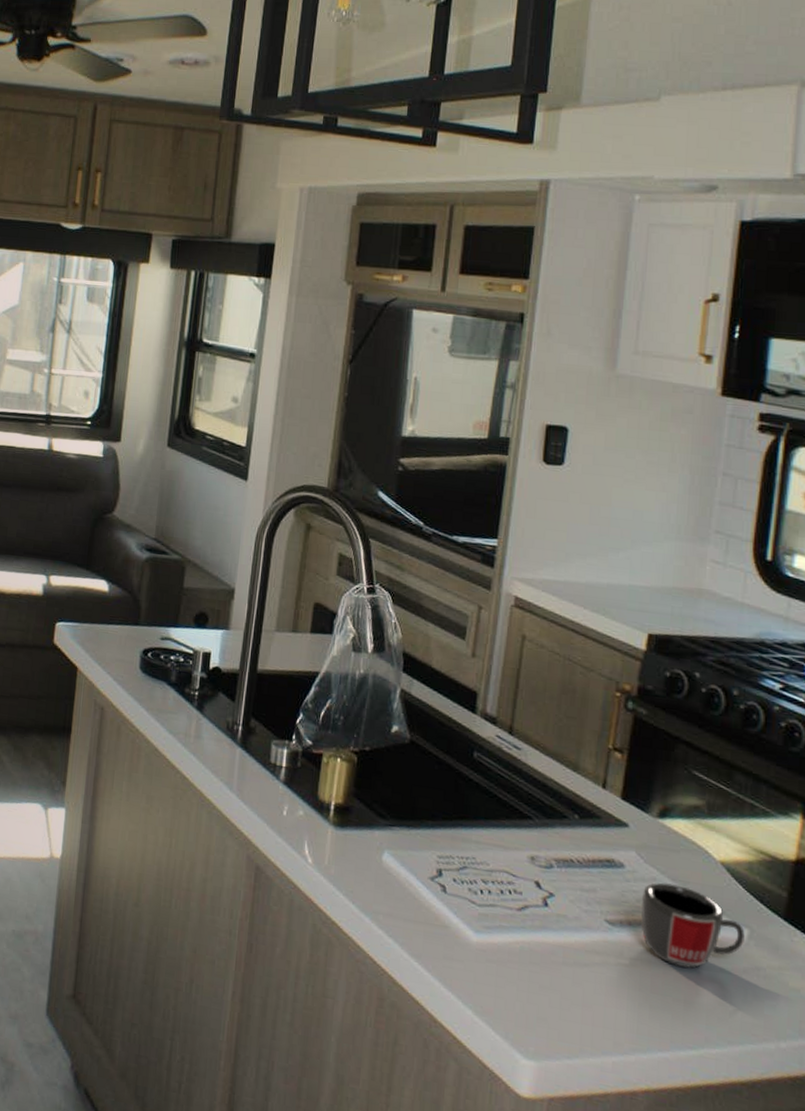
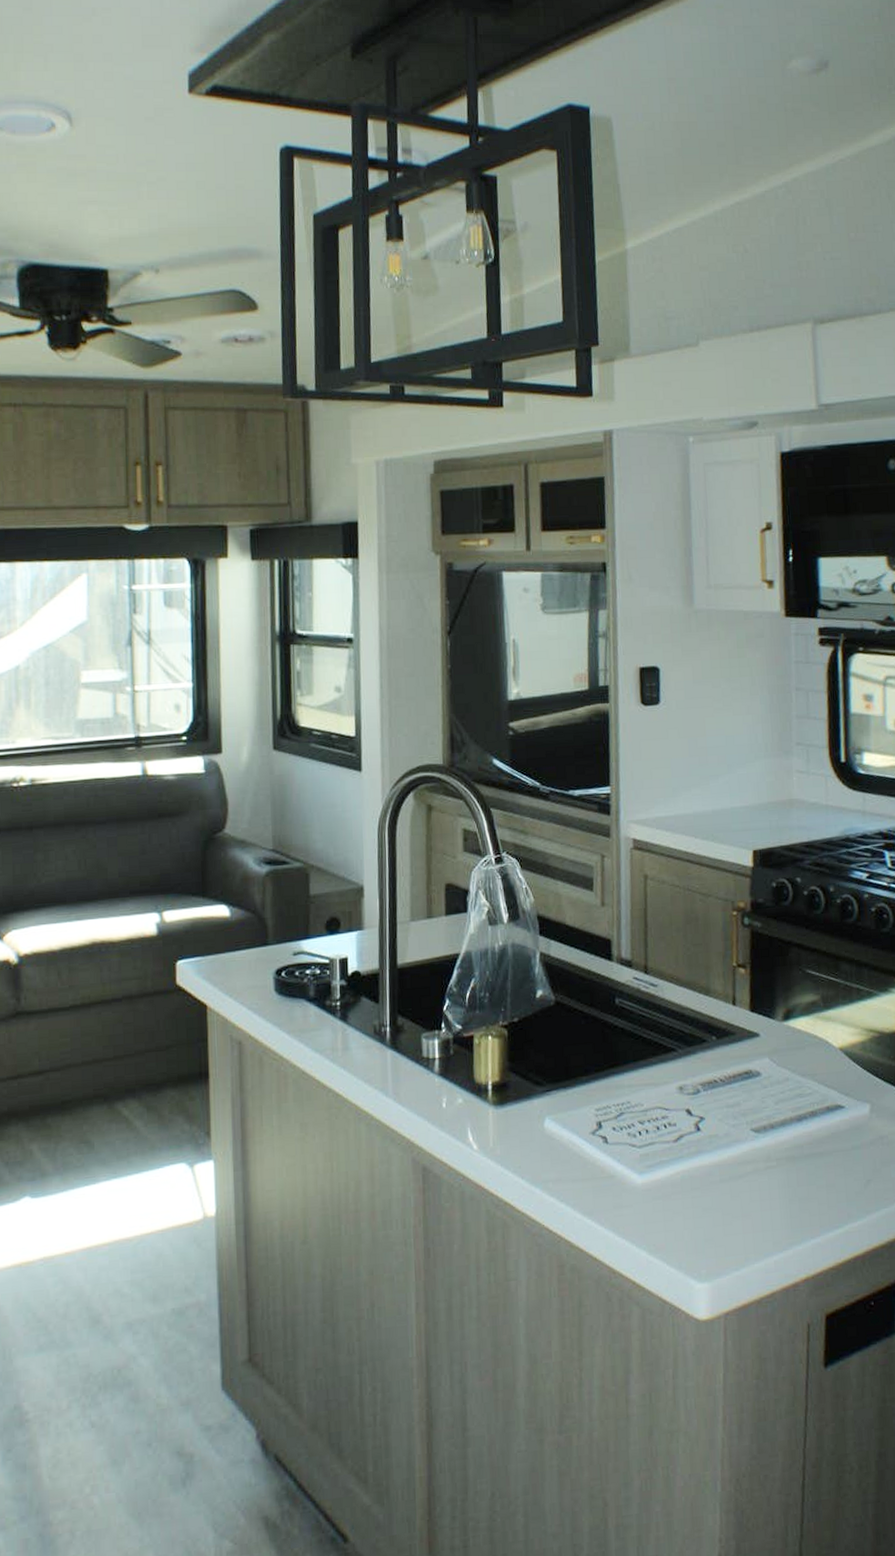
mug: present [641,882,745,968] -> none [778,1079,868,1155]

